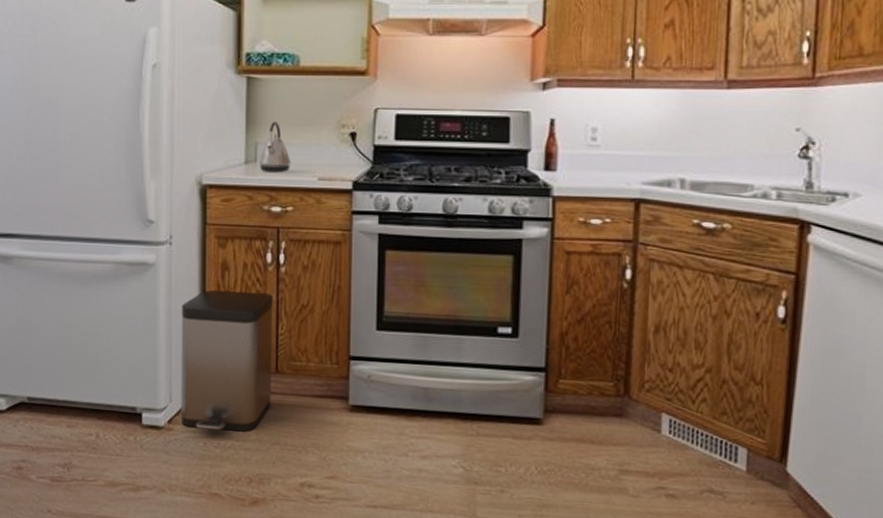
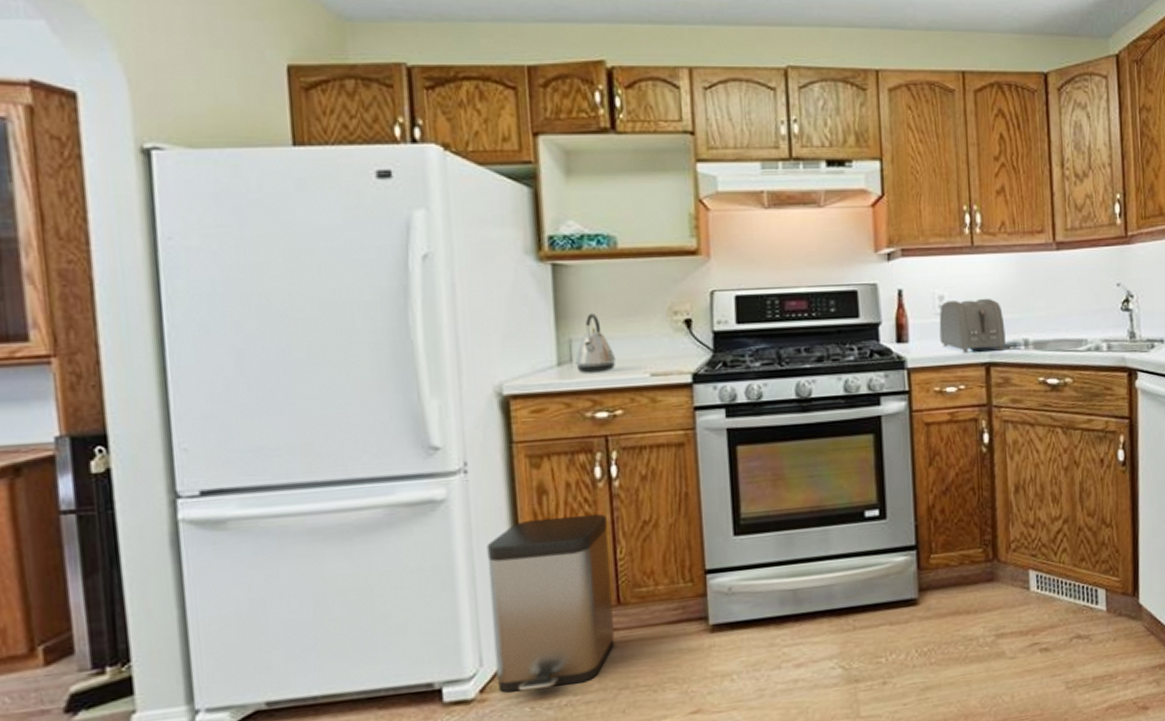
toaster: none [589,133,661,188] -> present [939,298,1006,353]

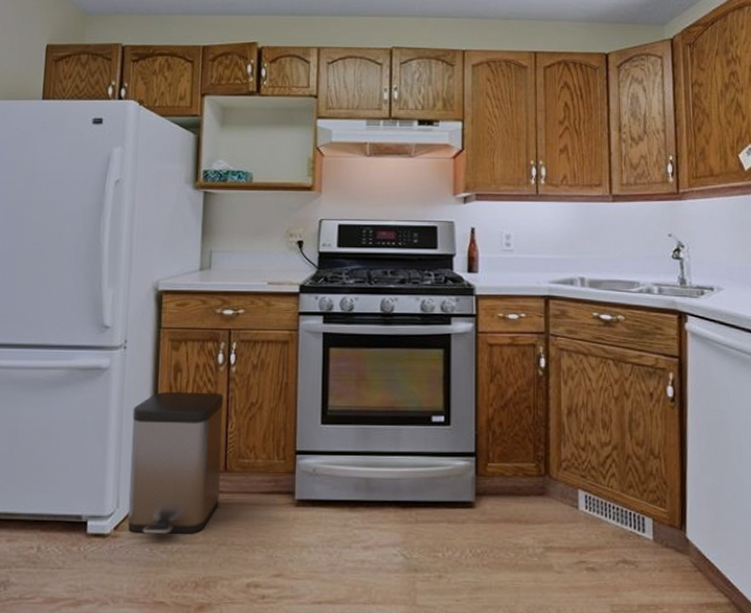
kettle: present [575,312,616,374] -> none [213,231,243,279]
toaster: present [939,298,1006,353] -> none [505,239,564,286]

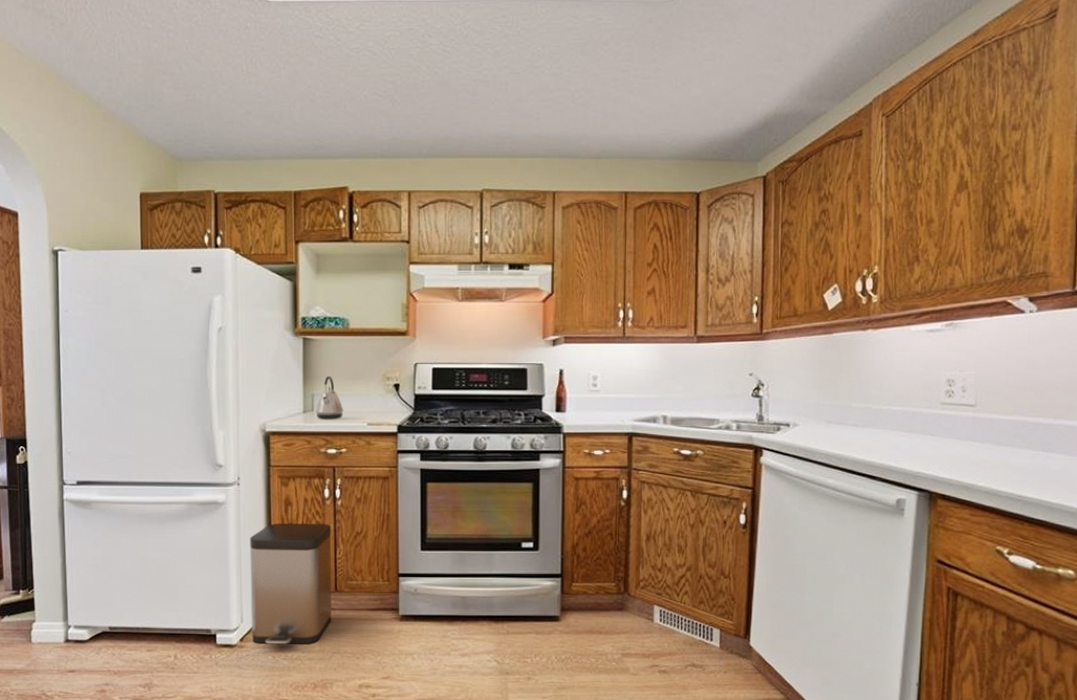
kettle: none [213,231,243,279] -> present [316,375,344,421]

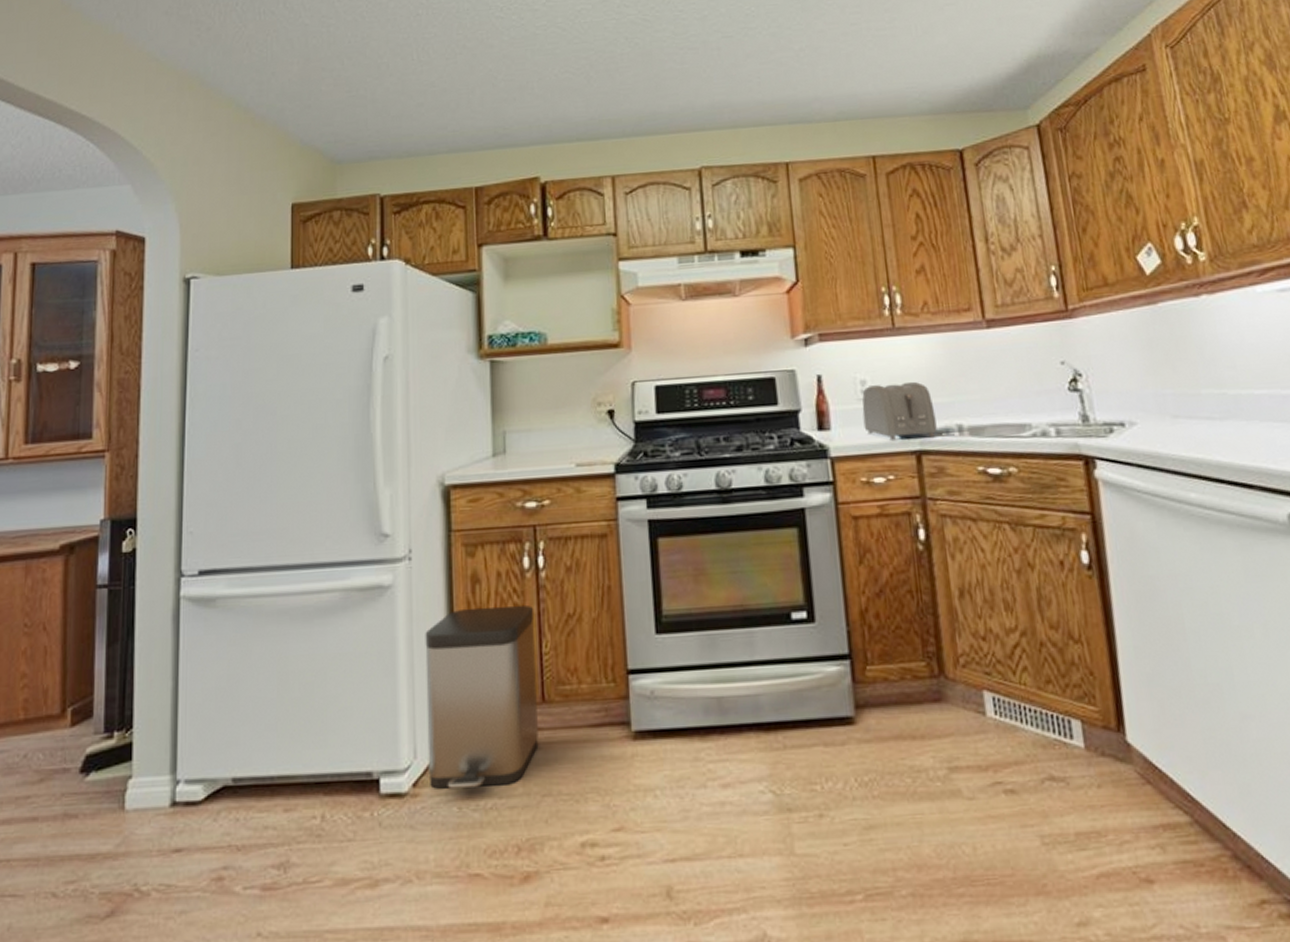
kettle: present [316,375,344,421] -> none [508,405,545,465]
toaster: none [591,380,647,424] -> present [862,381,937,440]

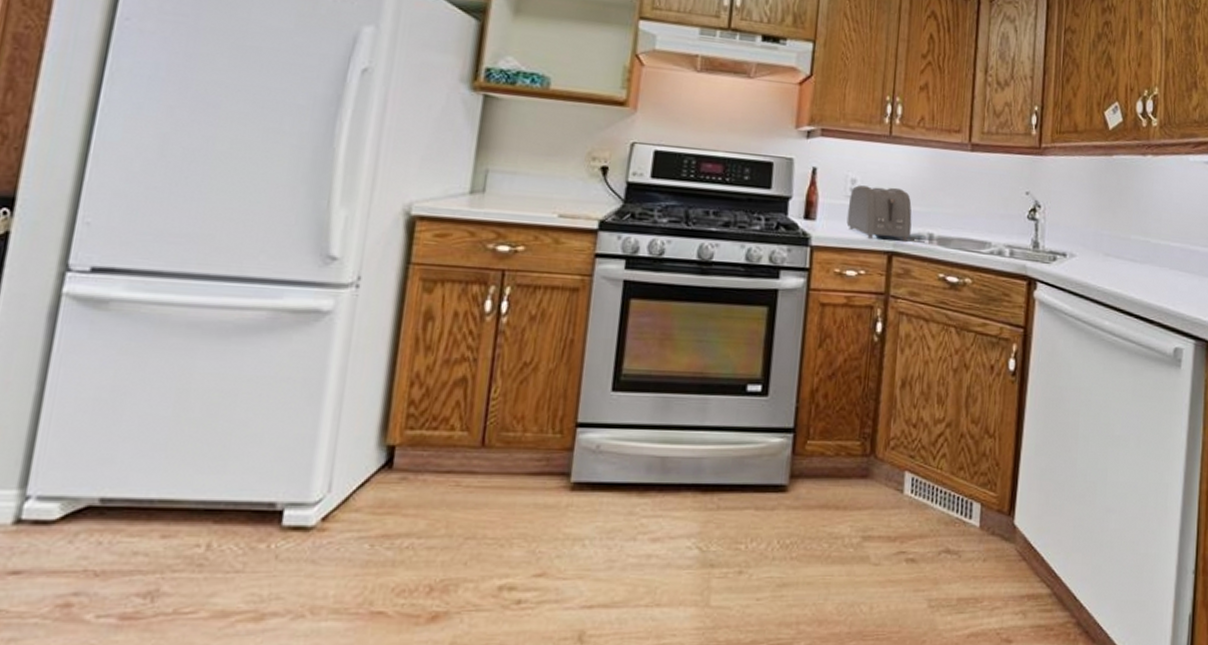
pedal bin: present [425,605,539,789] -> none [342,344,489,526]

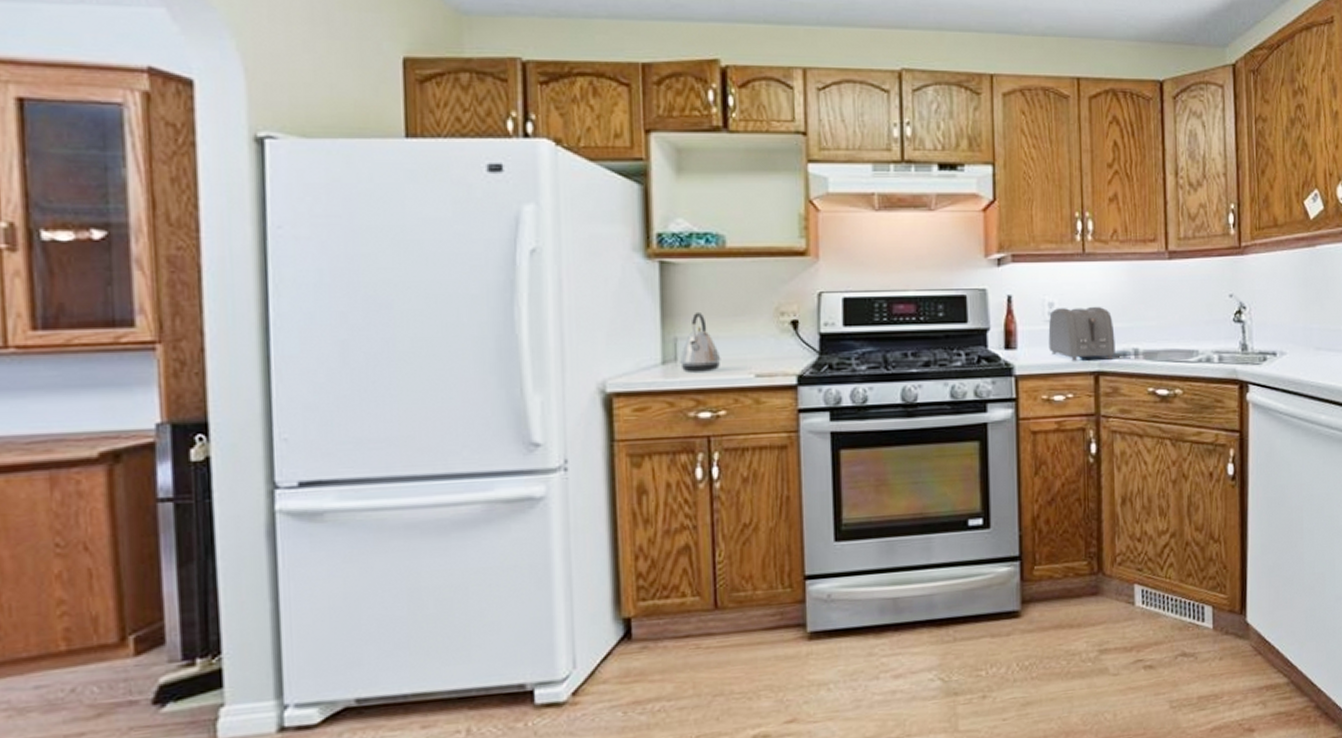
kettle: none [487,147,528,208] -> present [680,311,721,374]

